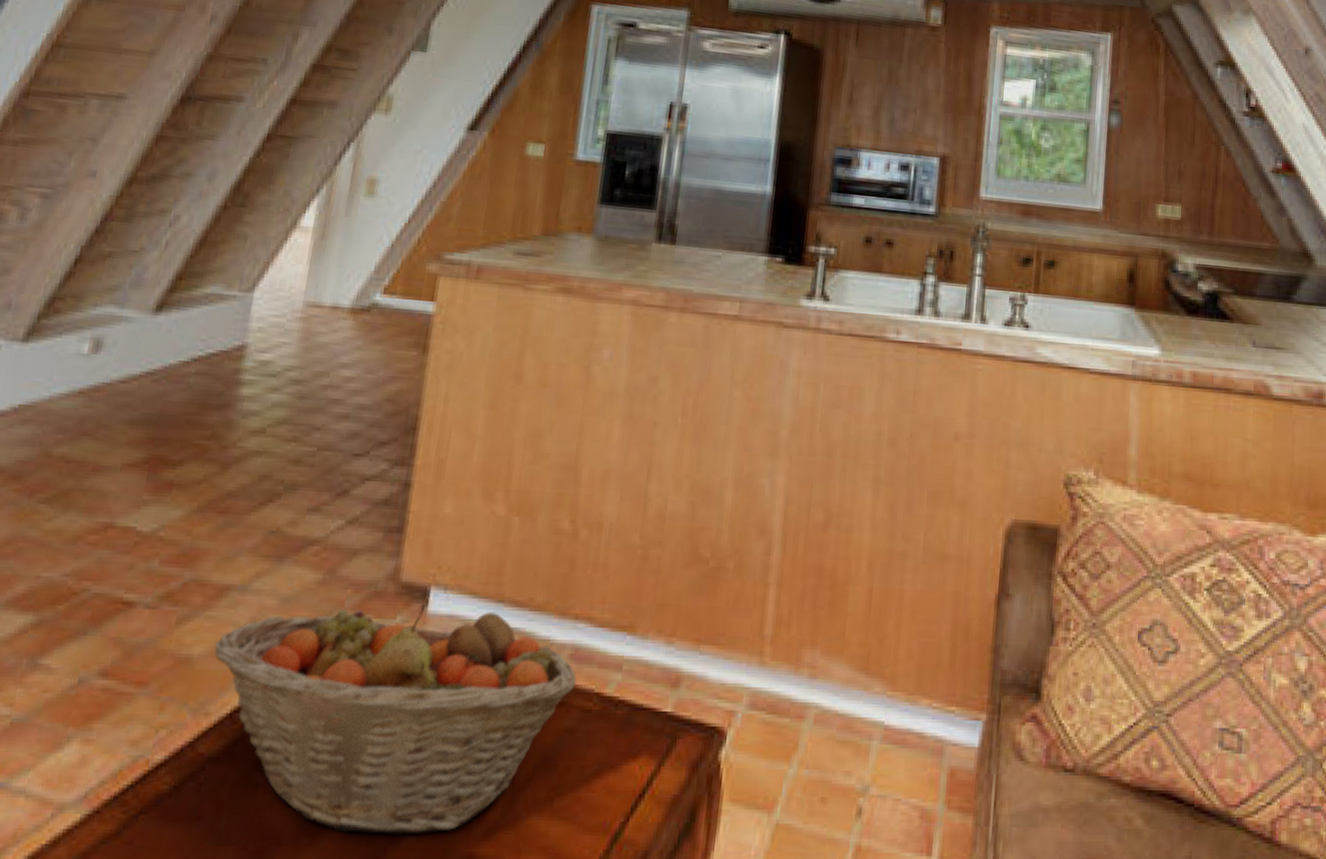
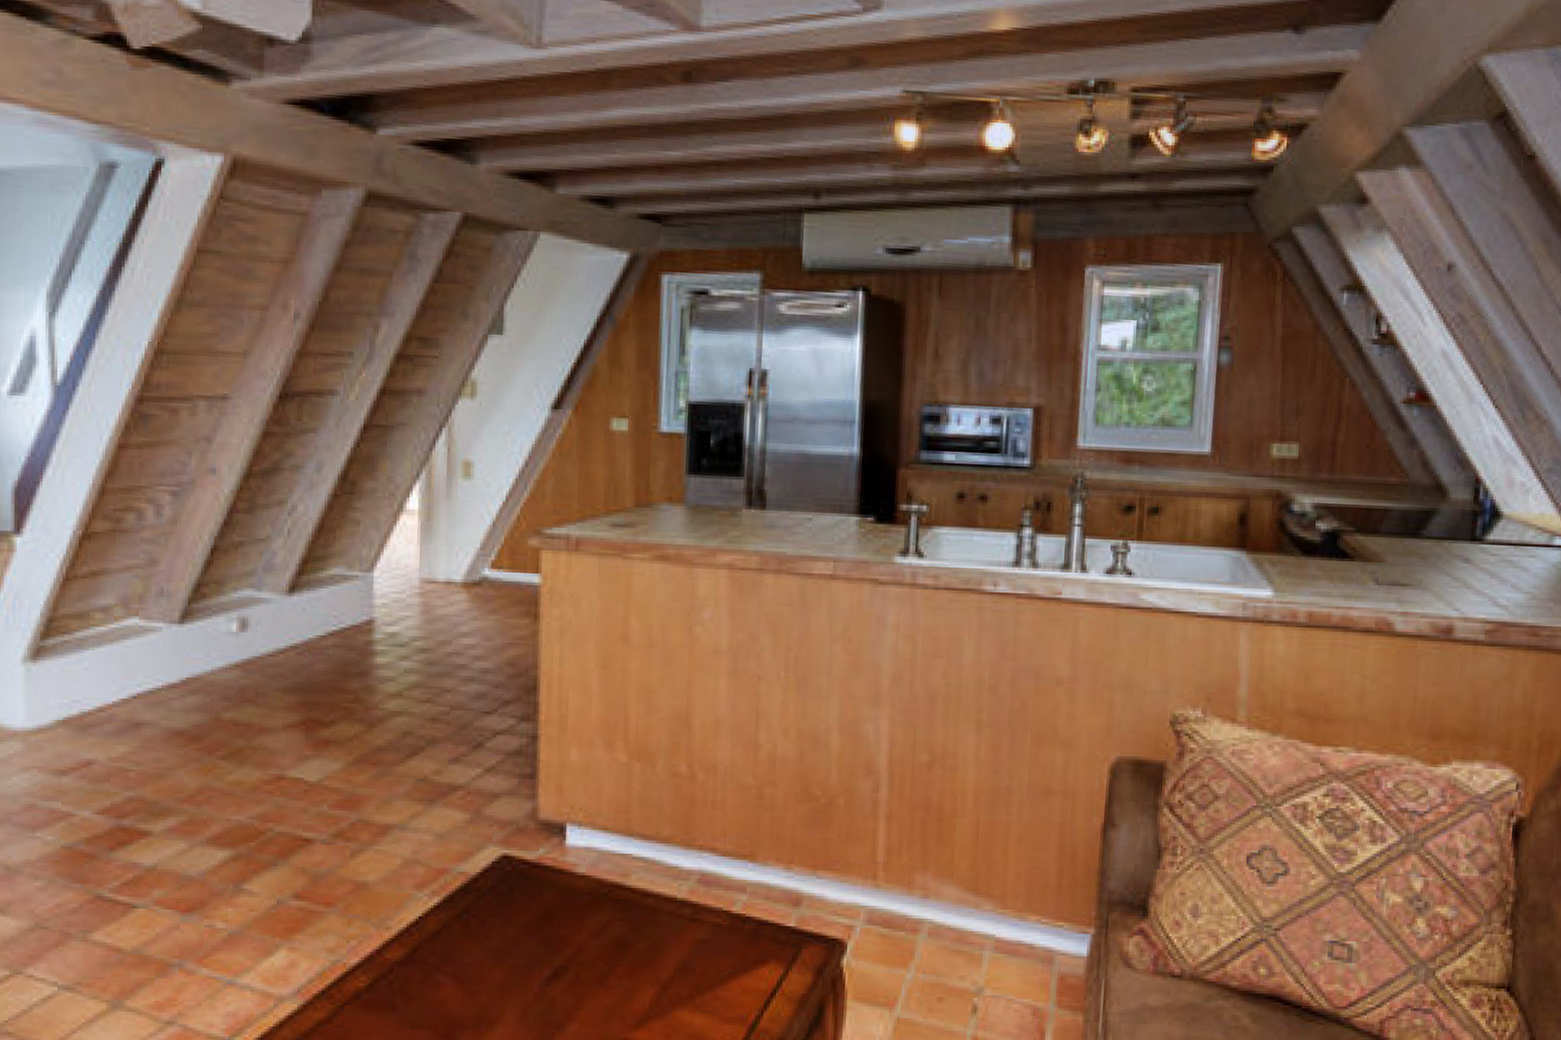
fruit basket: present [214,604,577,835] -> none [386,838,705,1023]

